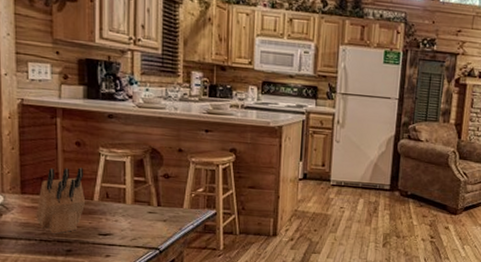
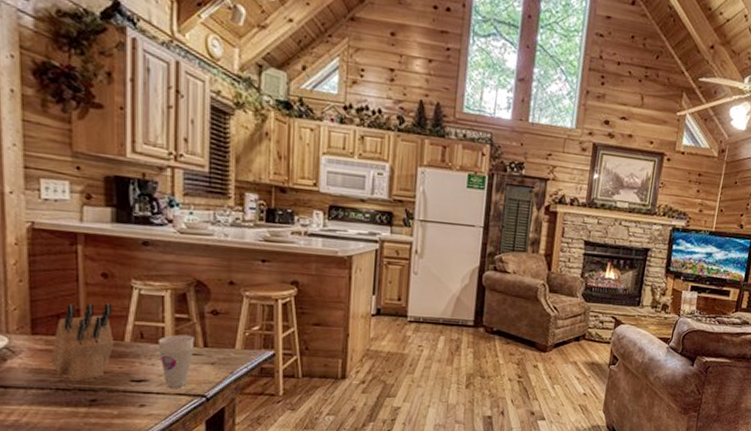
cup: none [120,195,149,241] -> present [157,334,194,388]

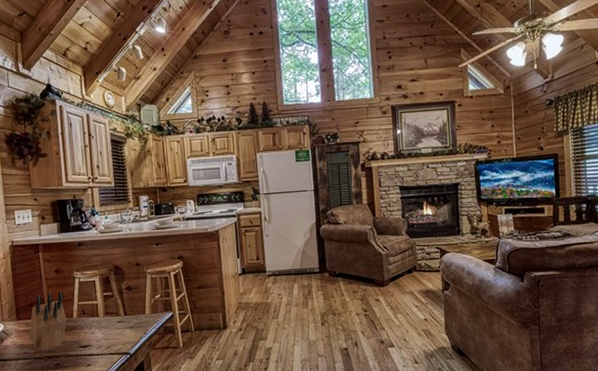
cup: present [157,334,194,388] -> none [94,308,118,349]

